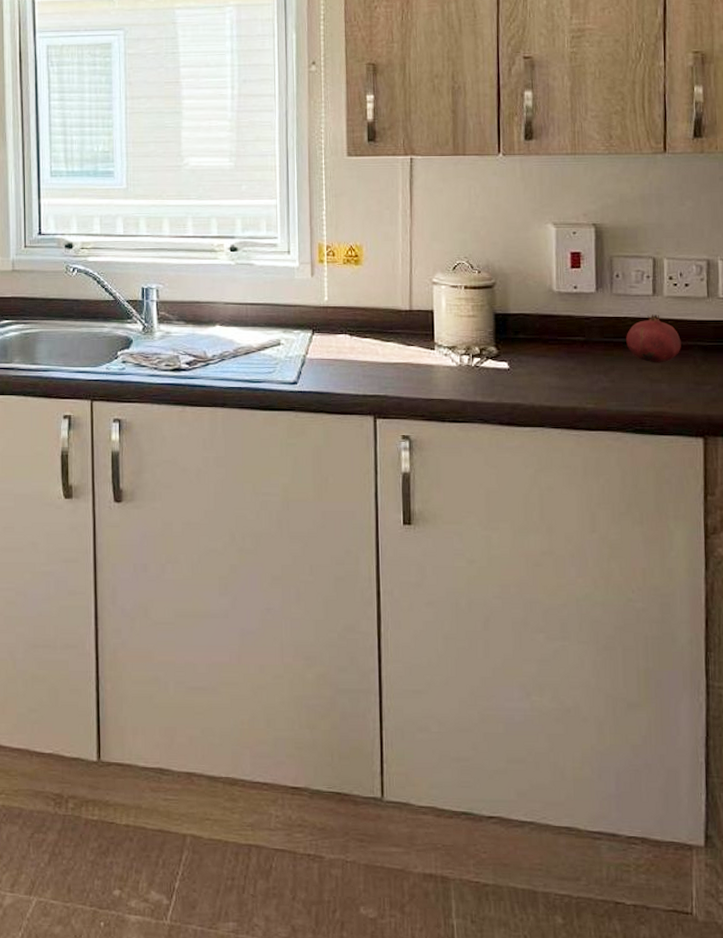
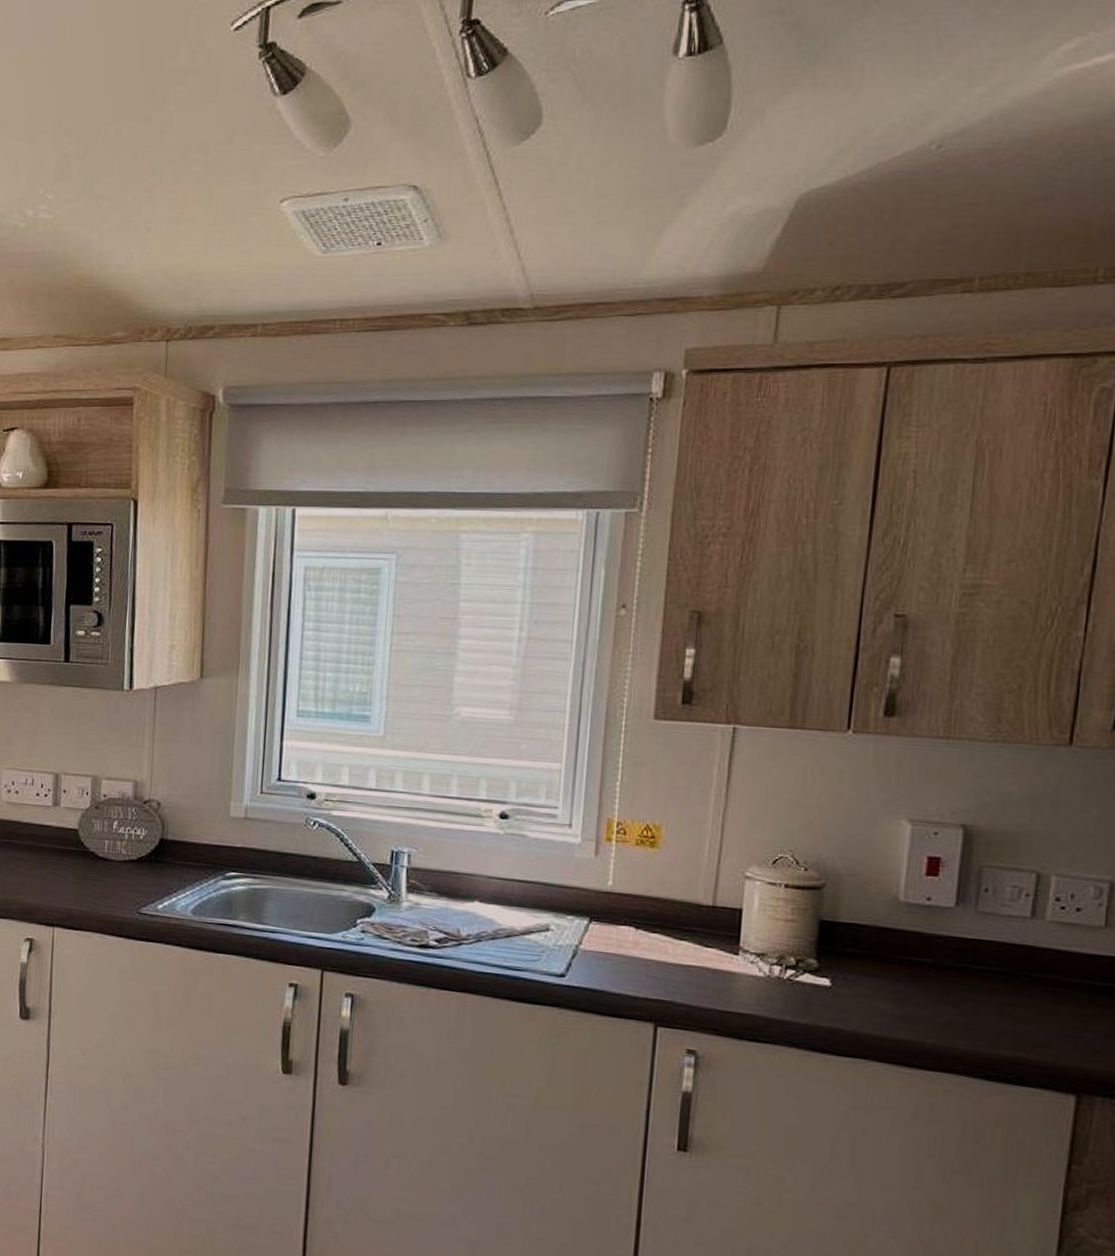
fruit: present [626,314,681,363] -> none [987,941,1062,1001]

